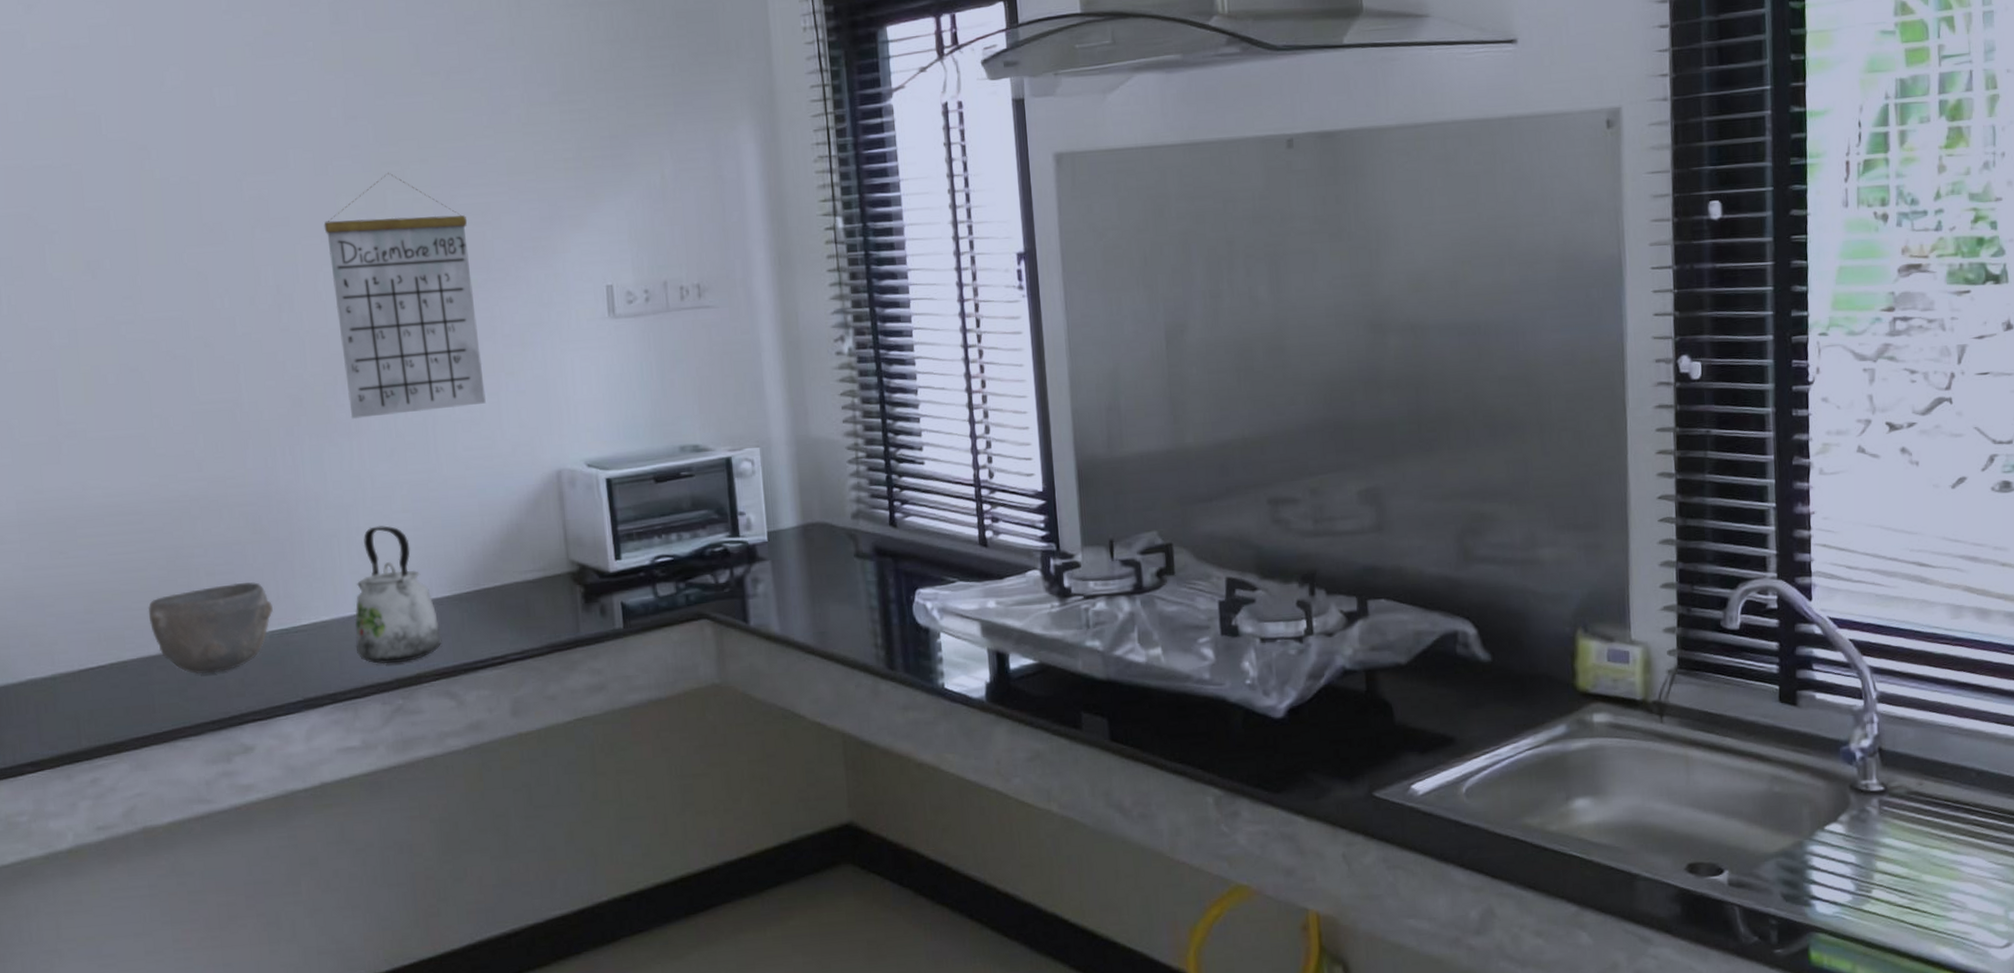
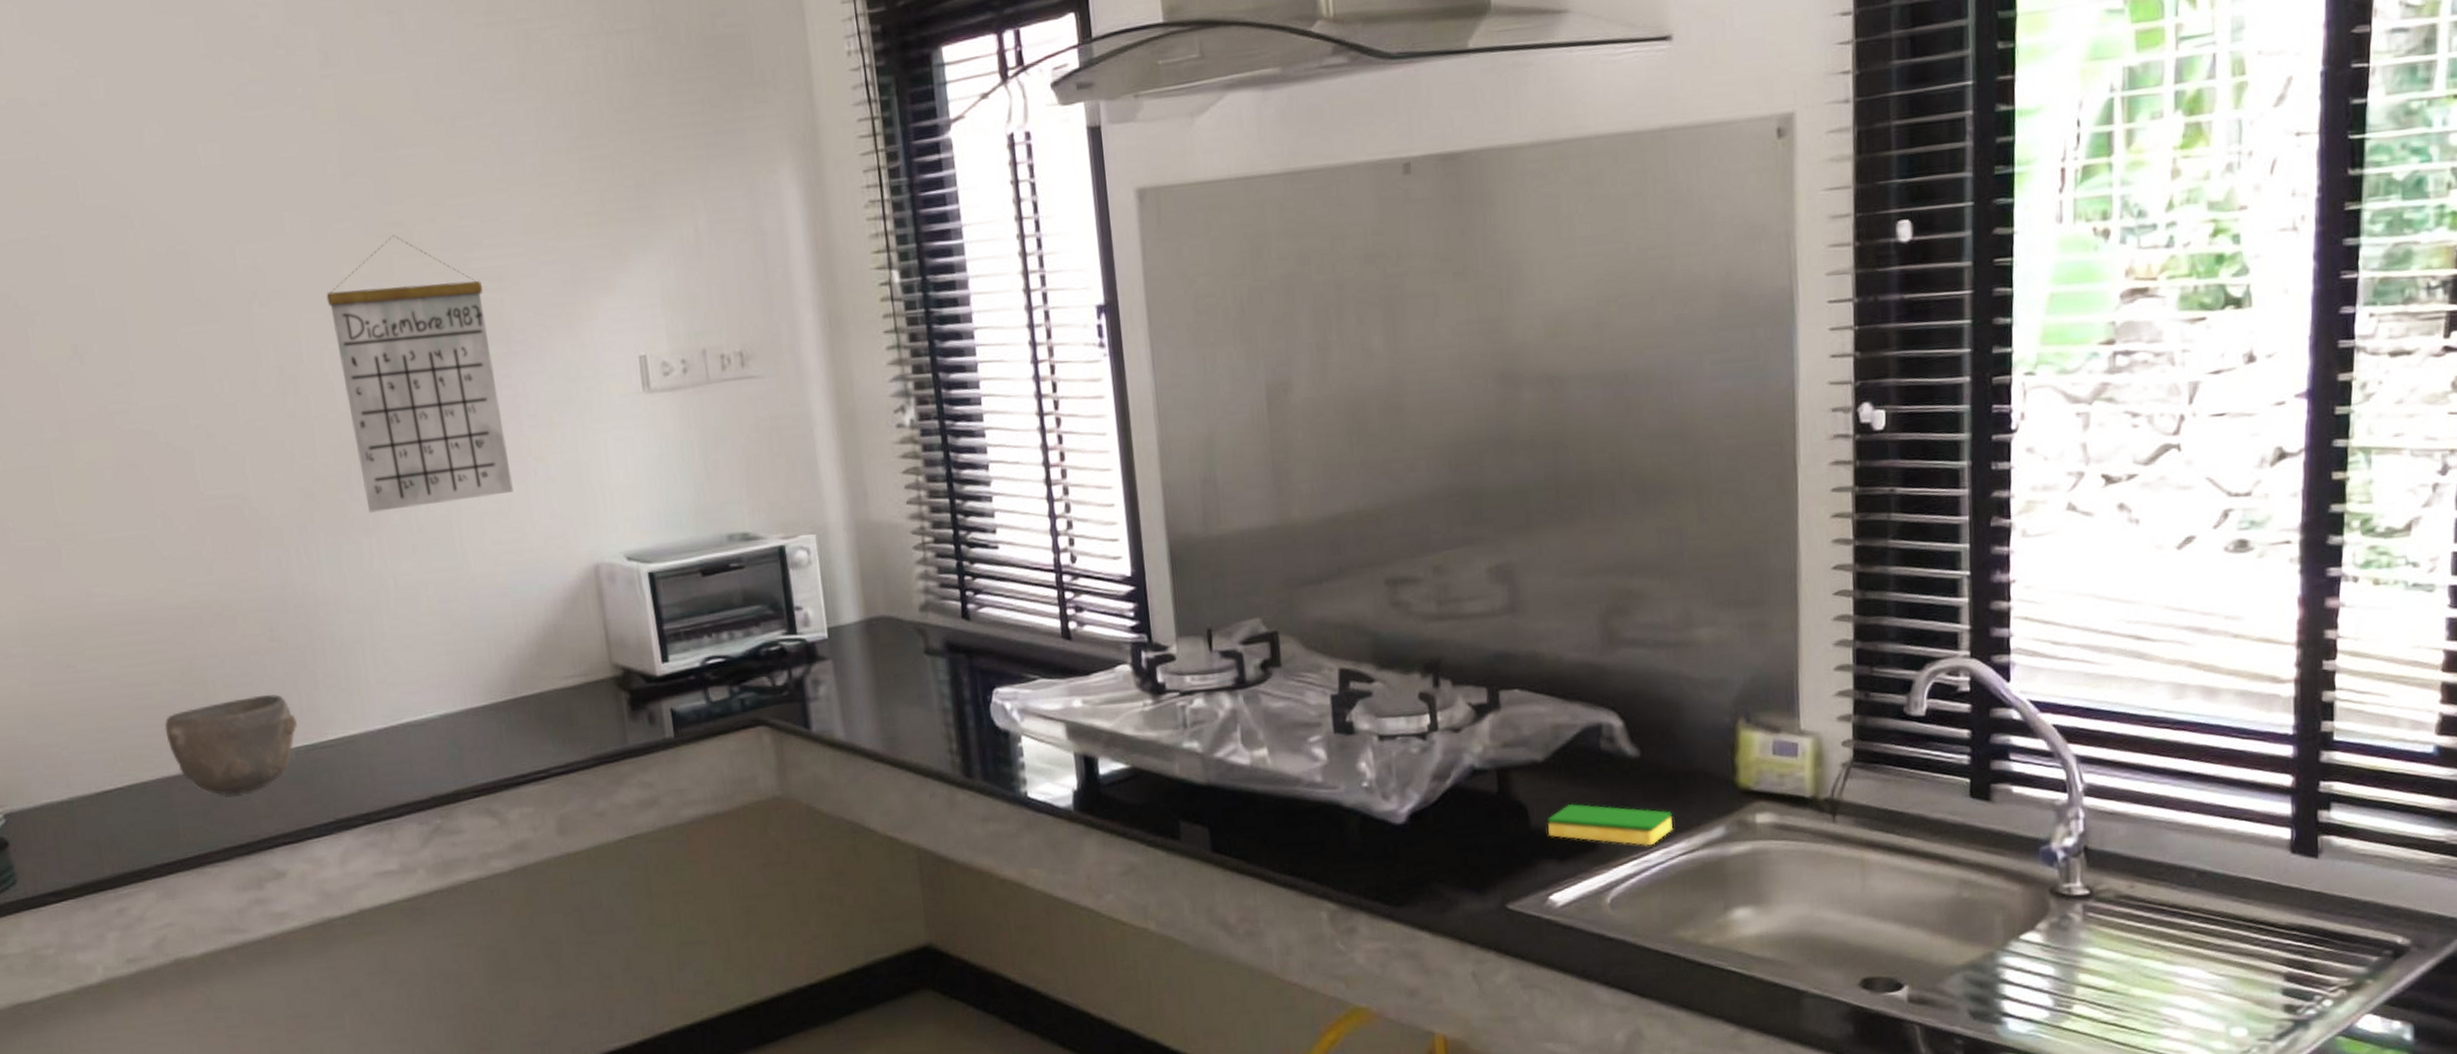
kettle: present [355,526,442,664] -> none [385,630,480,781]
dish sponge: none [1410,702,1521,742] -> present [1548,804,1674,846]

